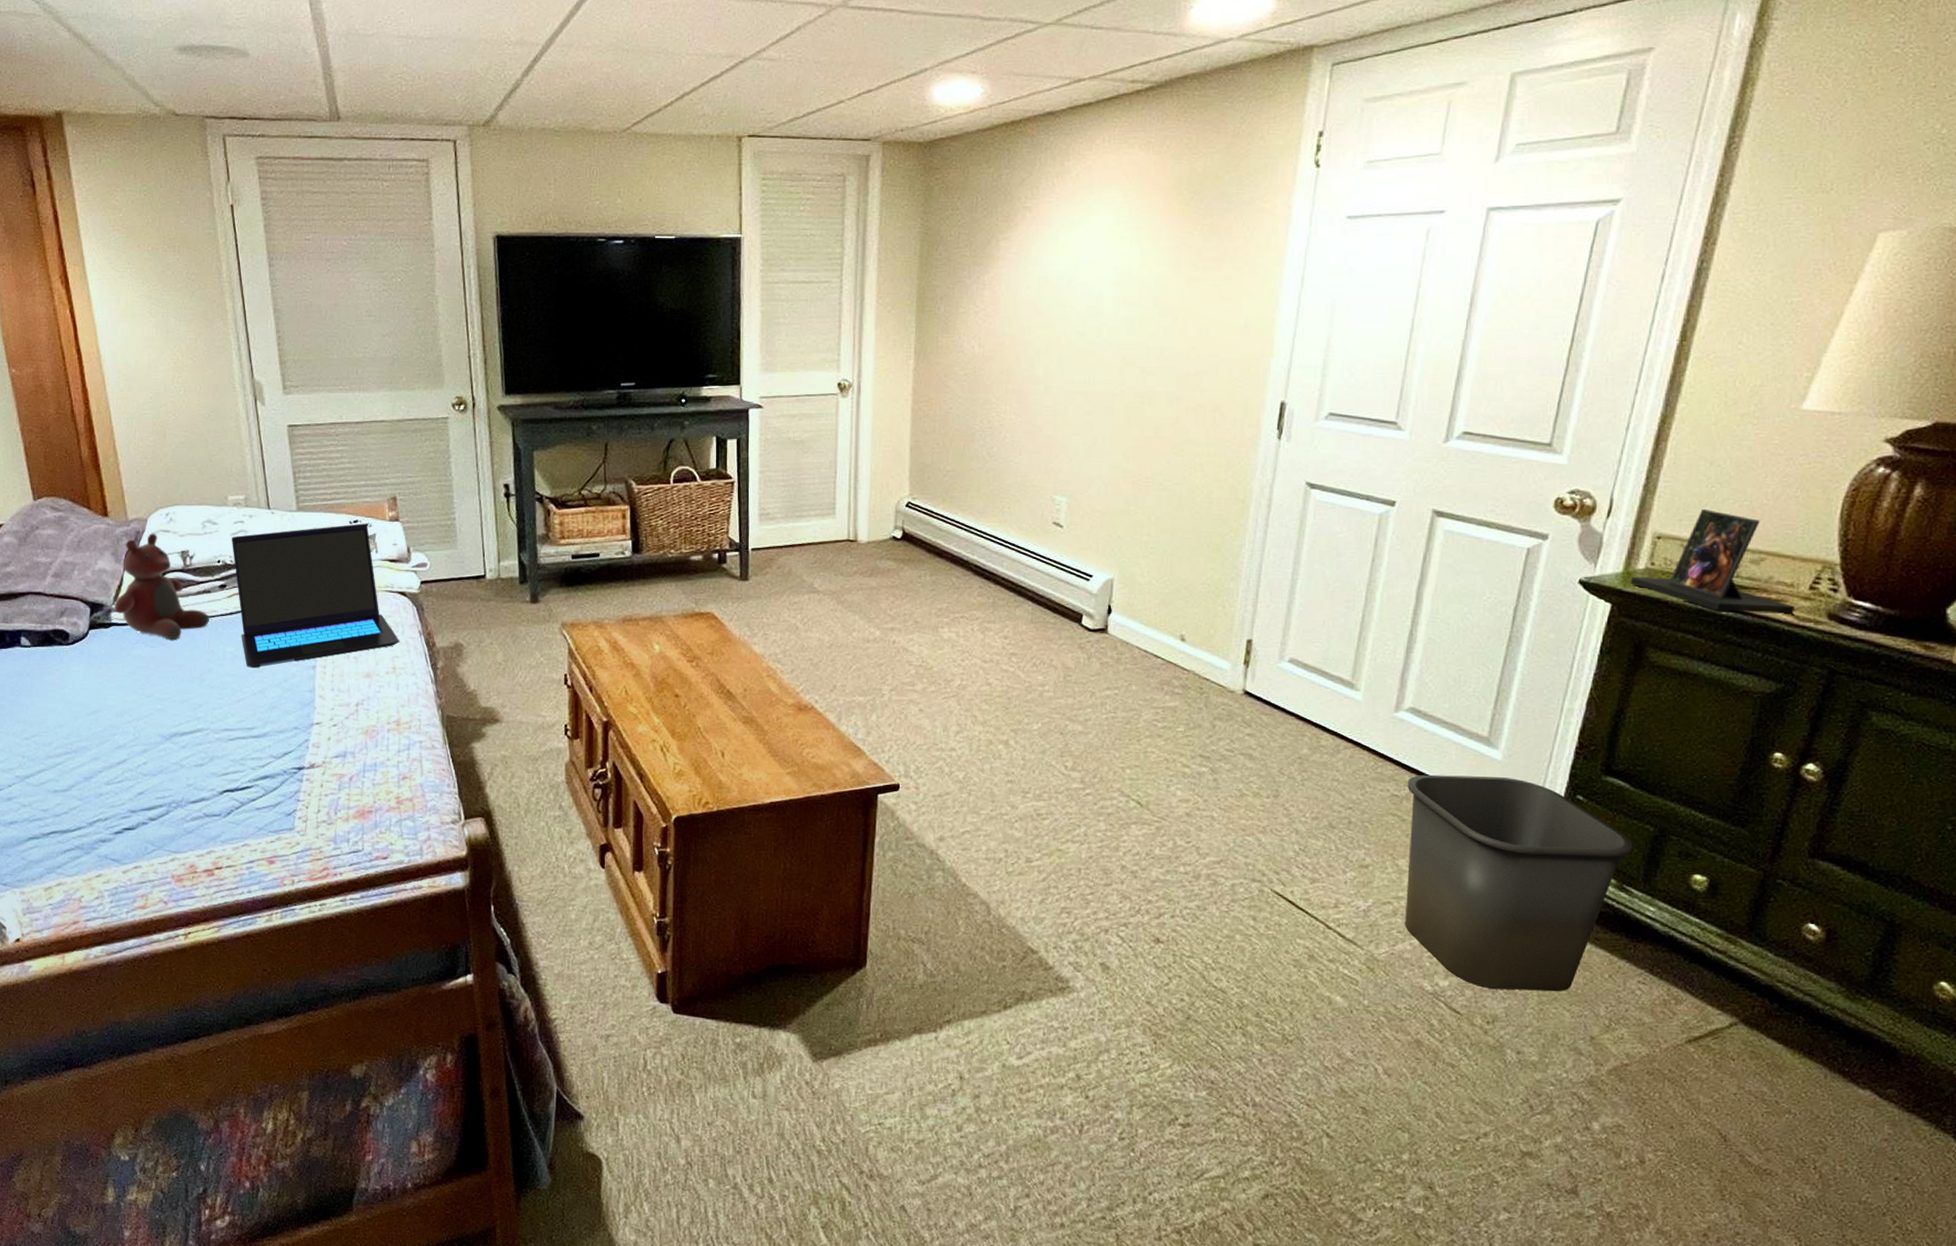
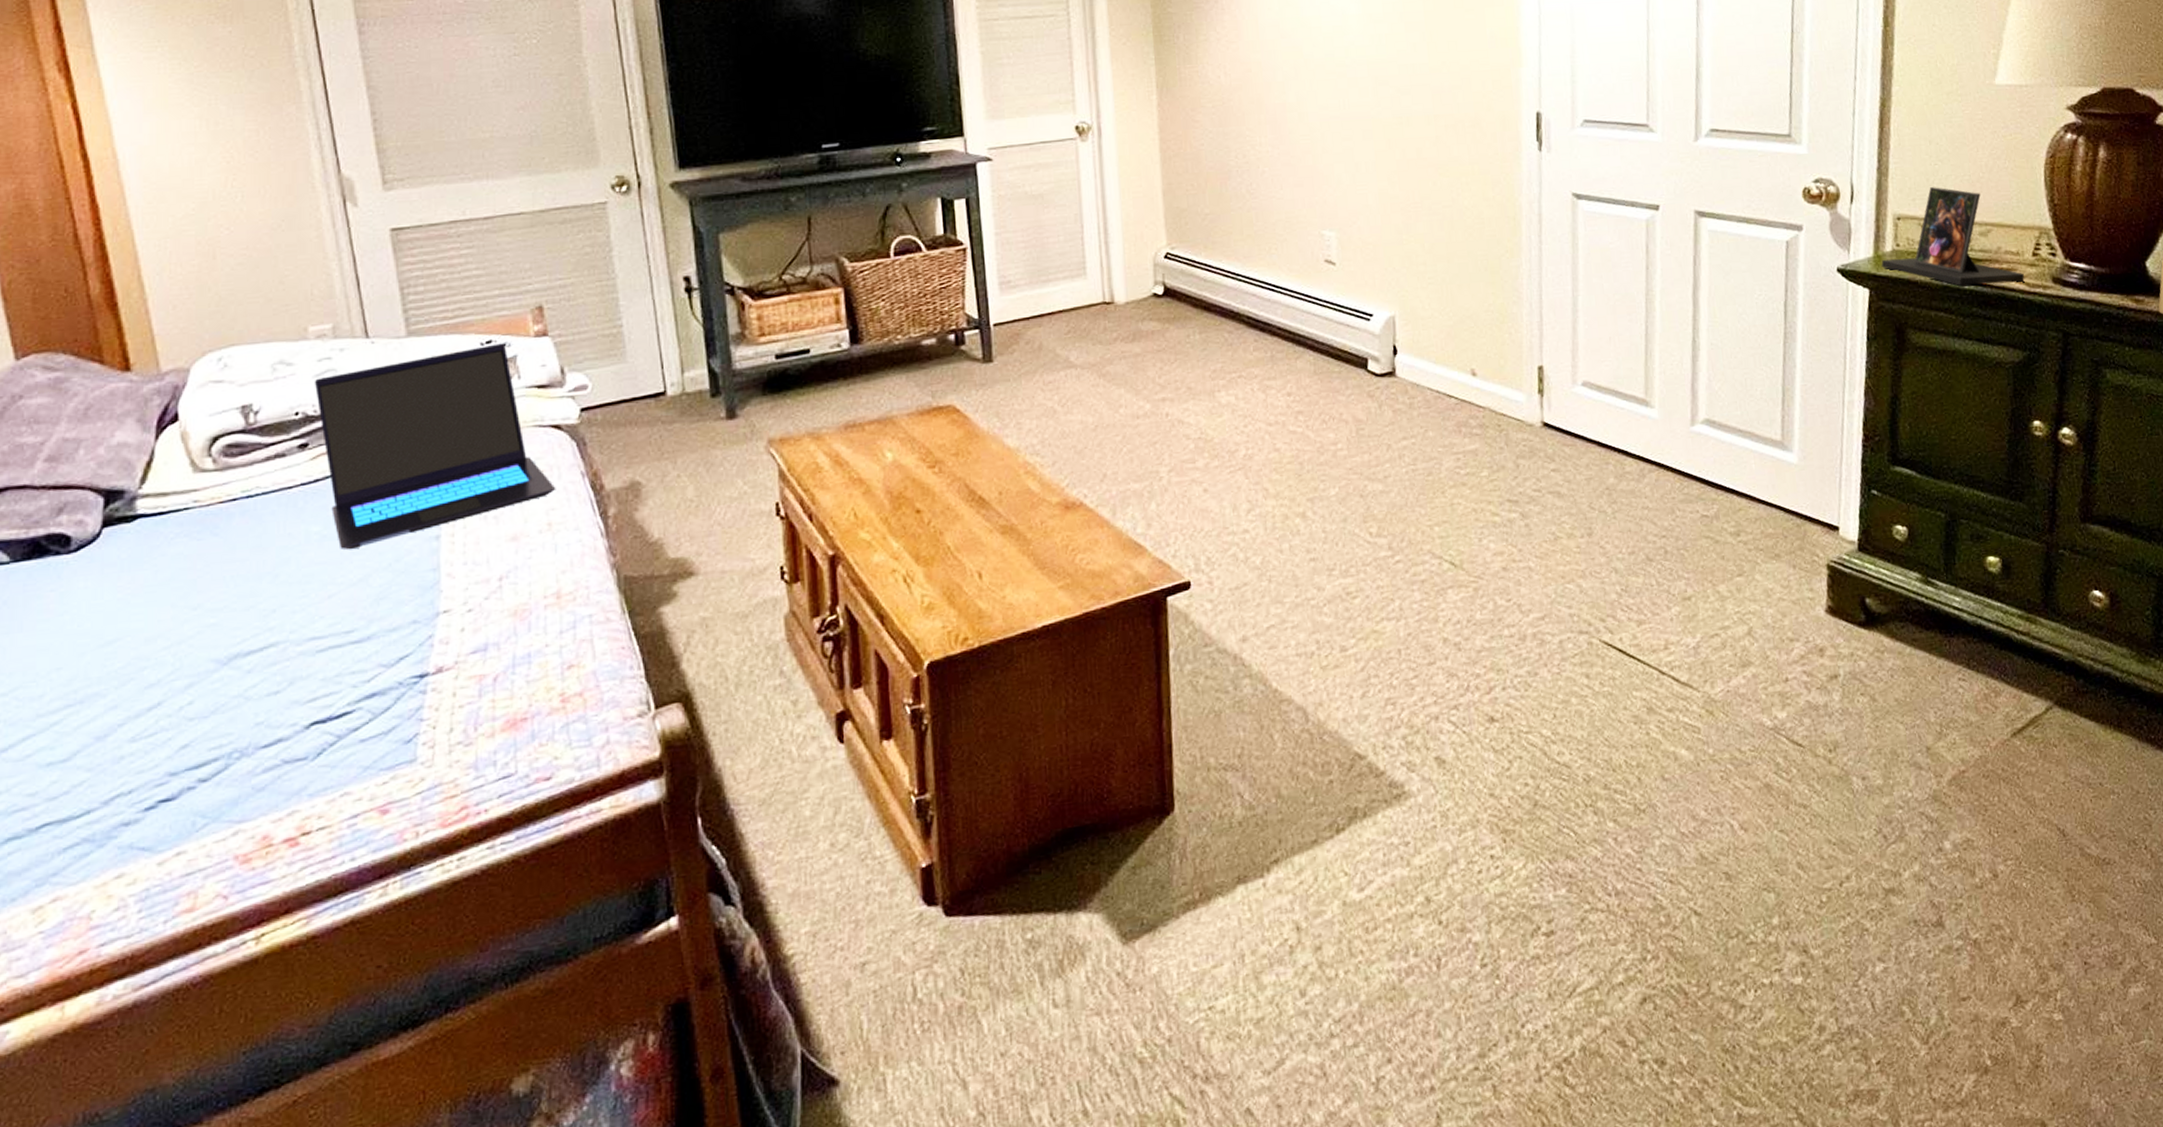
teddy bear: present [114,533,209,639] -> none [140,386,284,526]
waste bin: present [1405,774,1633,992] -> none [1714,480,1930,713]

